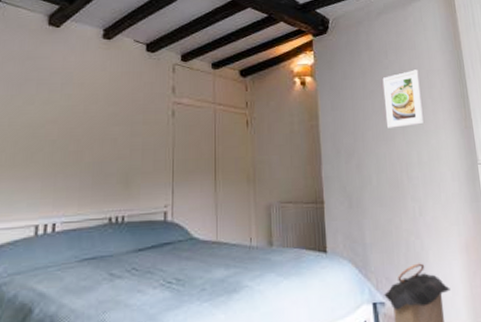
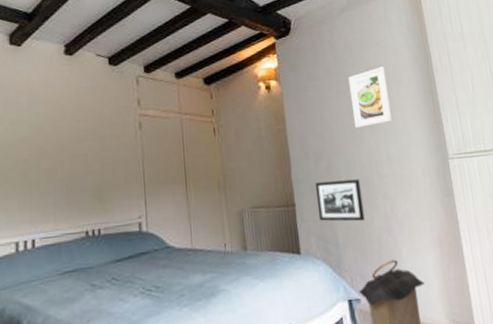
picture frame: none [344,179,393,223] -> present [315,179,365,222]

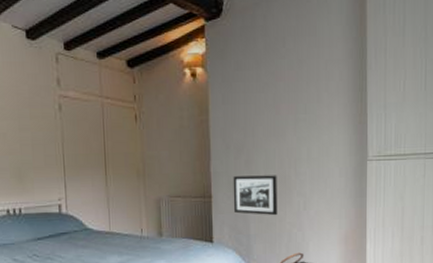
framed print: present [348,66,393,128] -> none [277,59,318,123]

